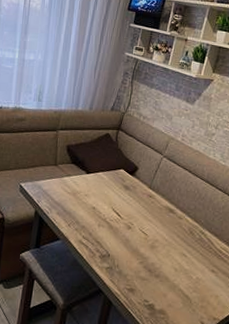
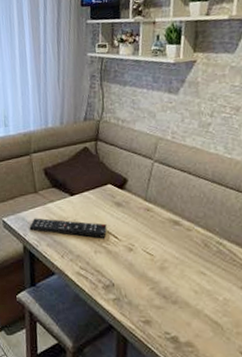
remote control: none [43,188,113,214] -> present [29,218,107,238]

